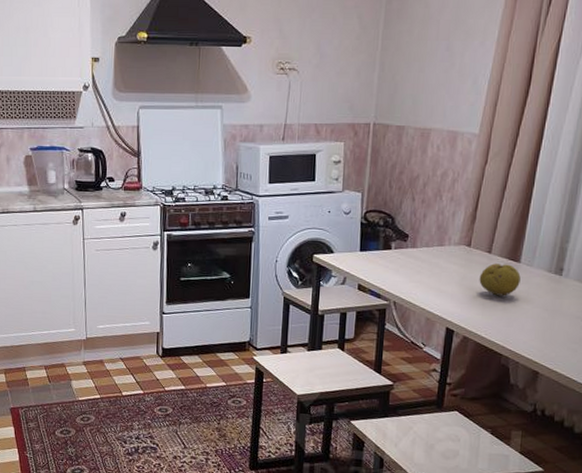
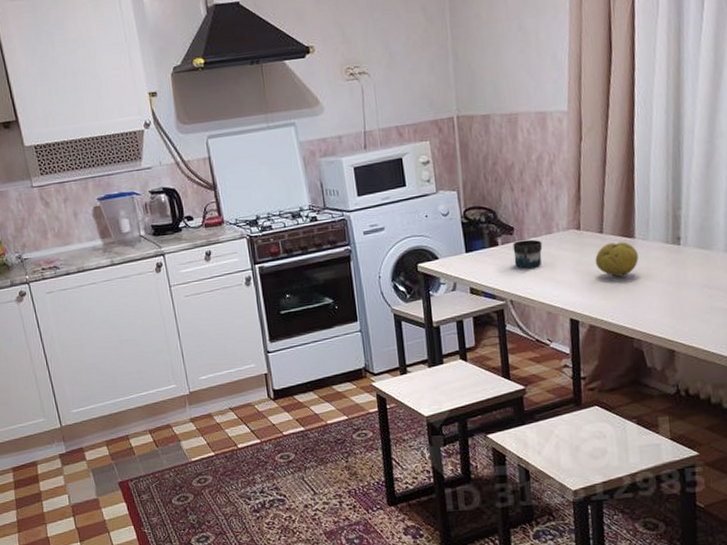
mug: none [403,248,433,275] -> present [513,239,543,269]

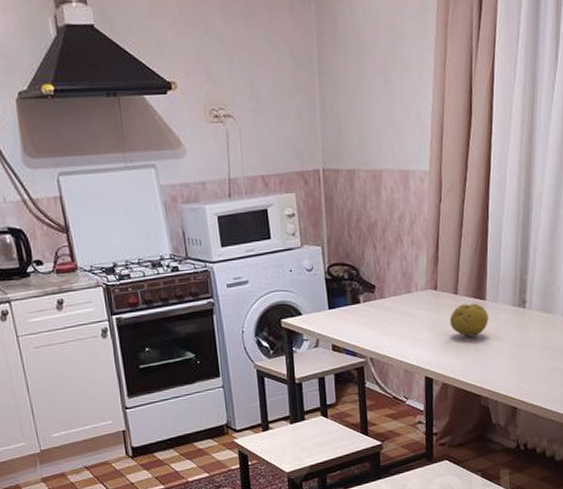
mug: present [513,239,543,269] -> none [374,298,402,327]

